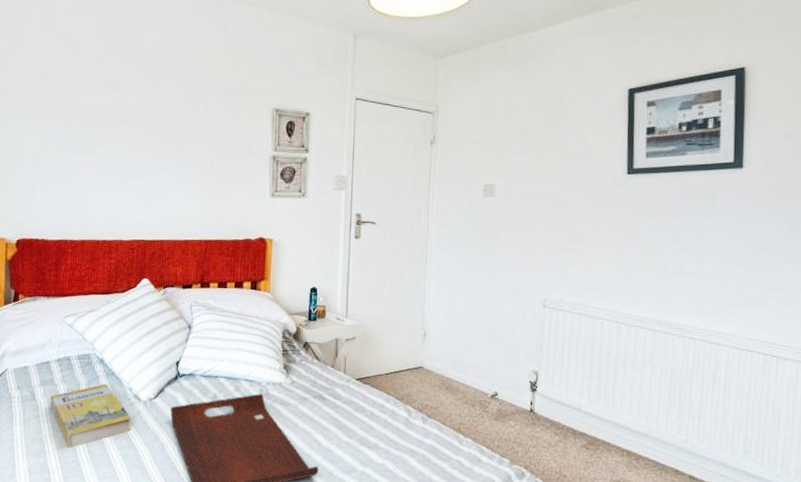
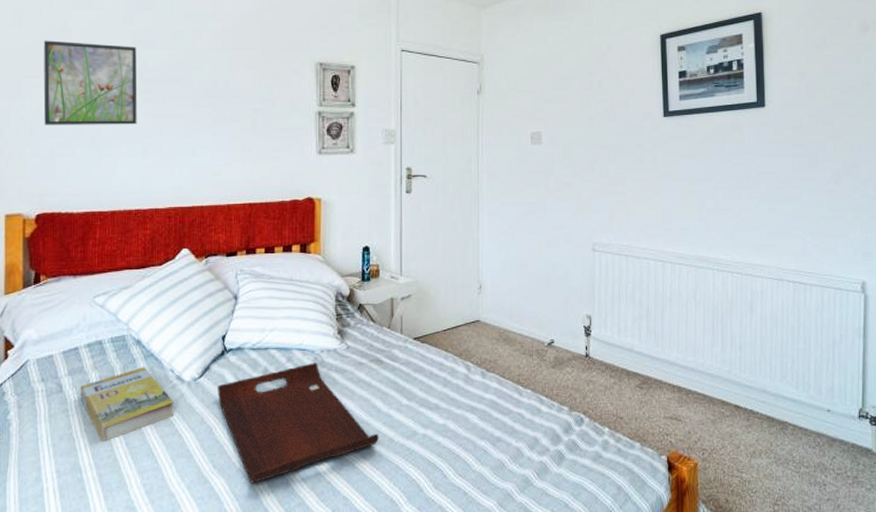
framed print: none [25,82,108,162] -> present [43,40,138,125]

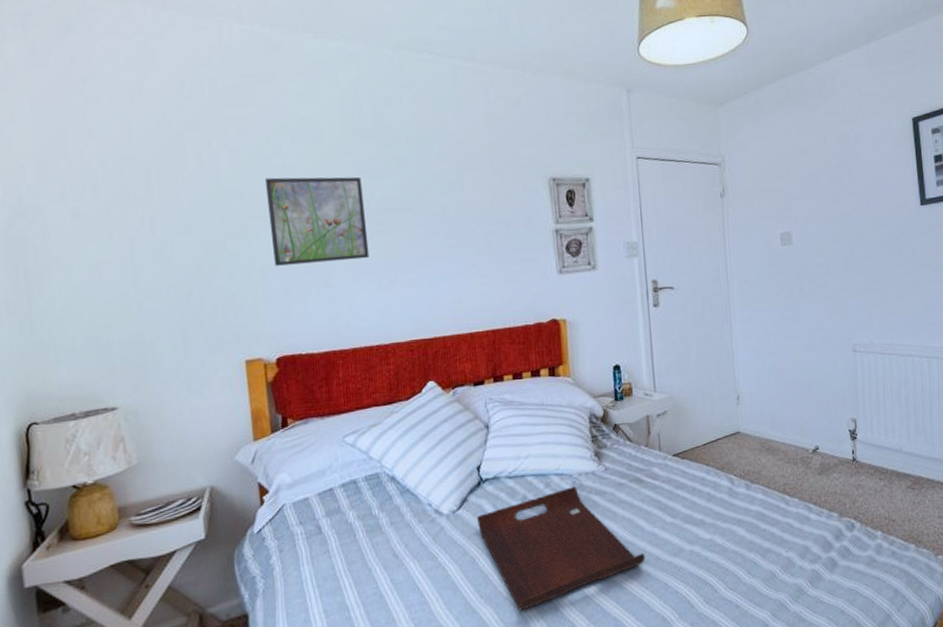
book: present [80,367,174,442] -> none [339,503,435,580]

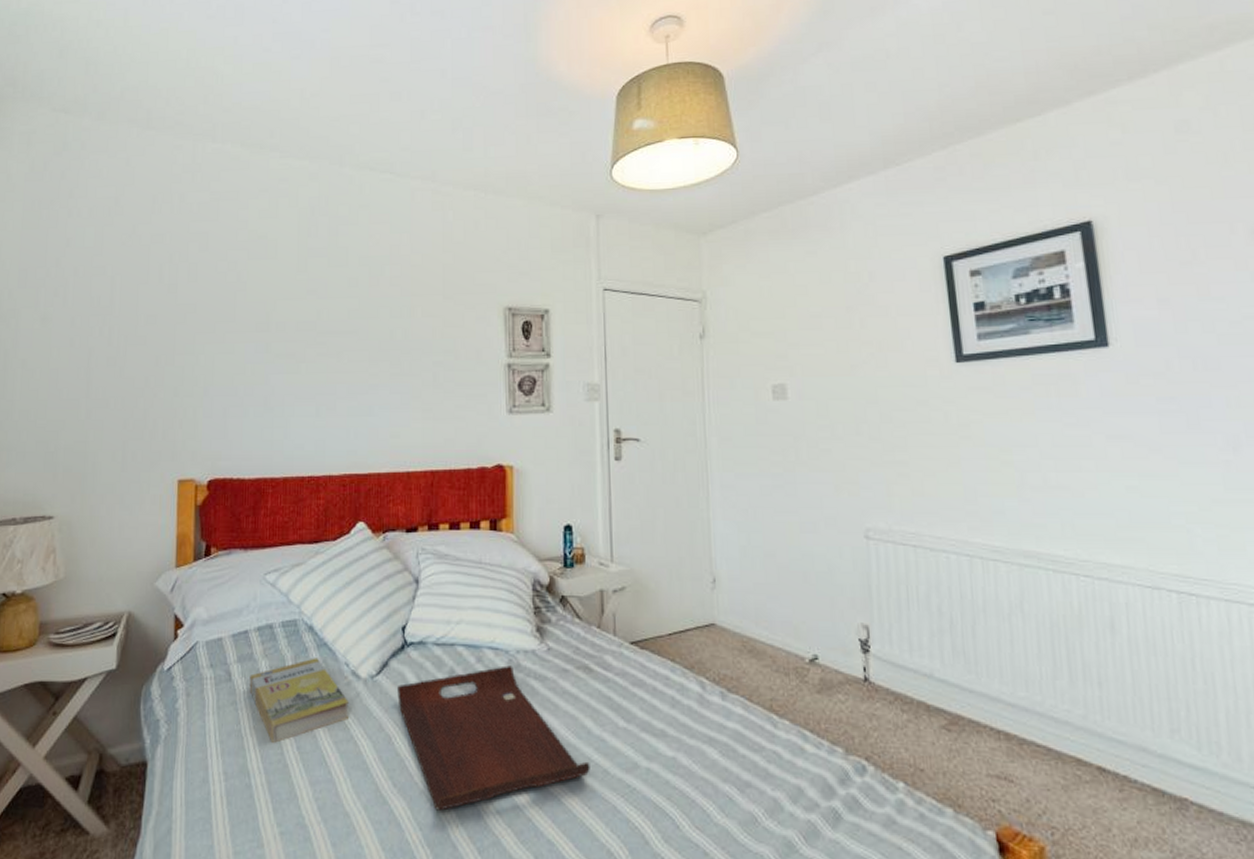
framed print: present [264,177,370,266] -> none [217,293,311,384]
book: none [339,503,435,580] -> present [249,658,349,743]

